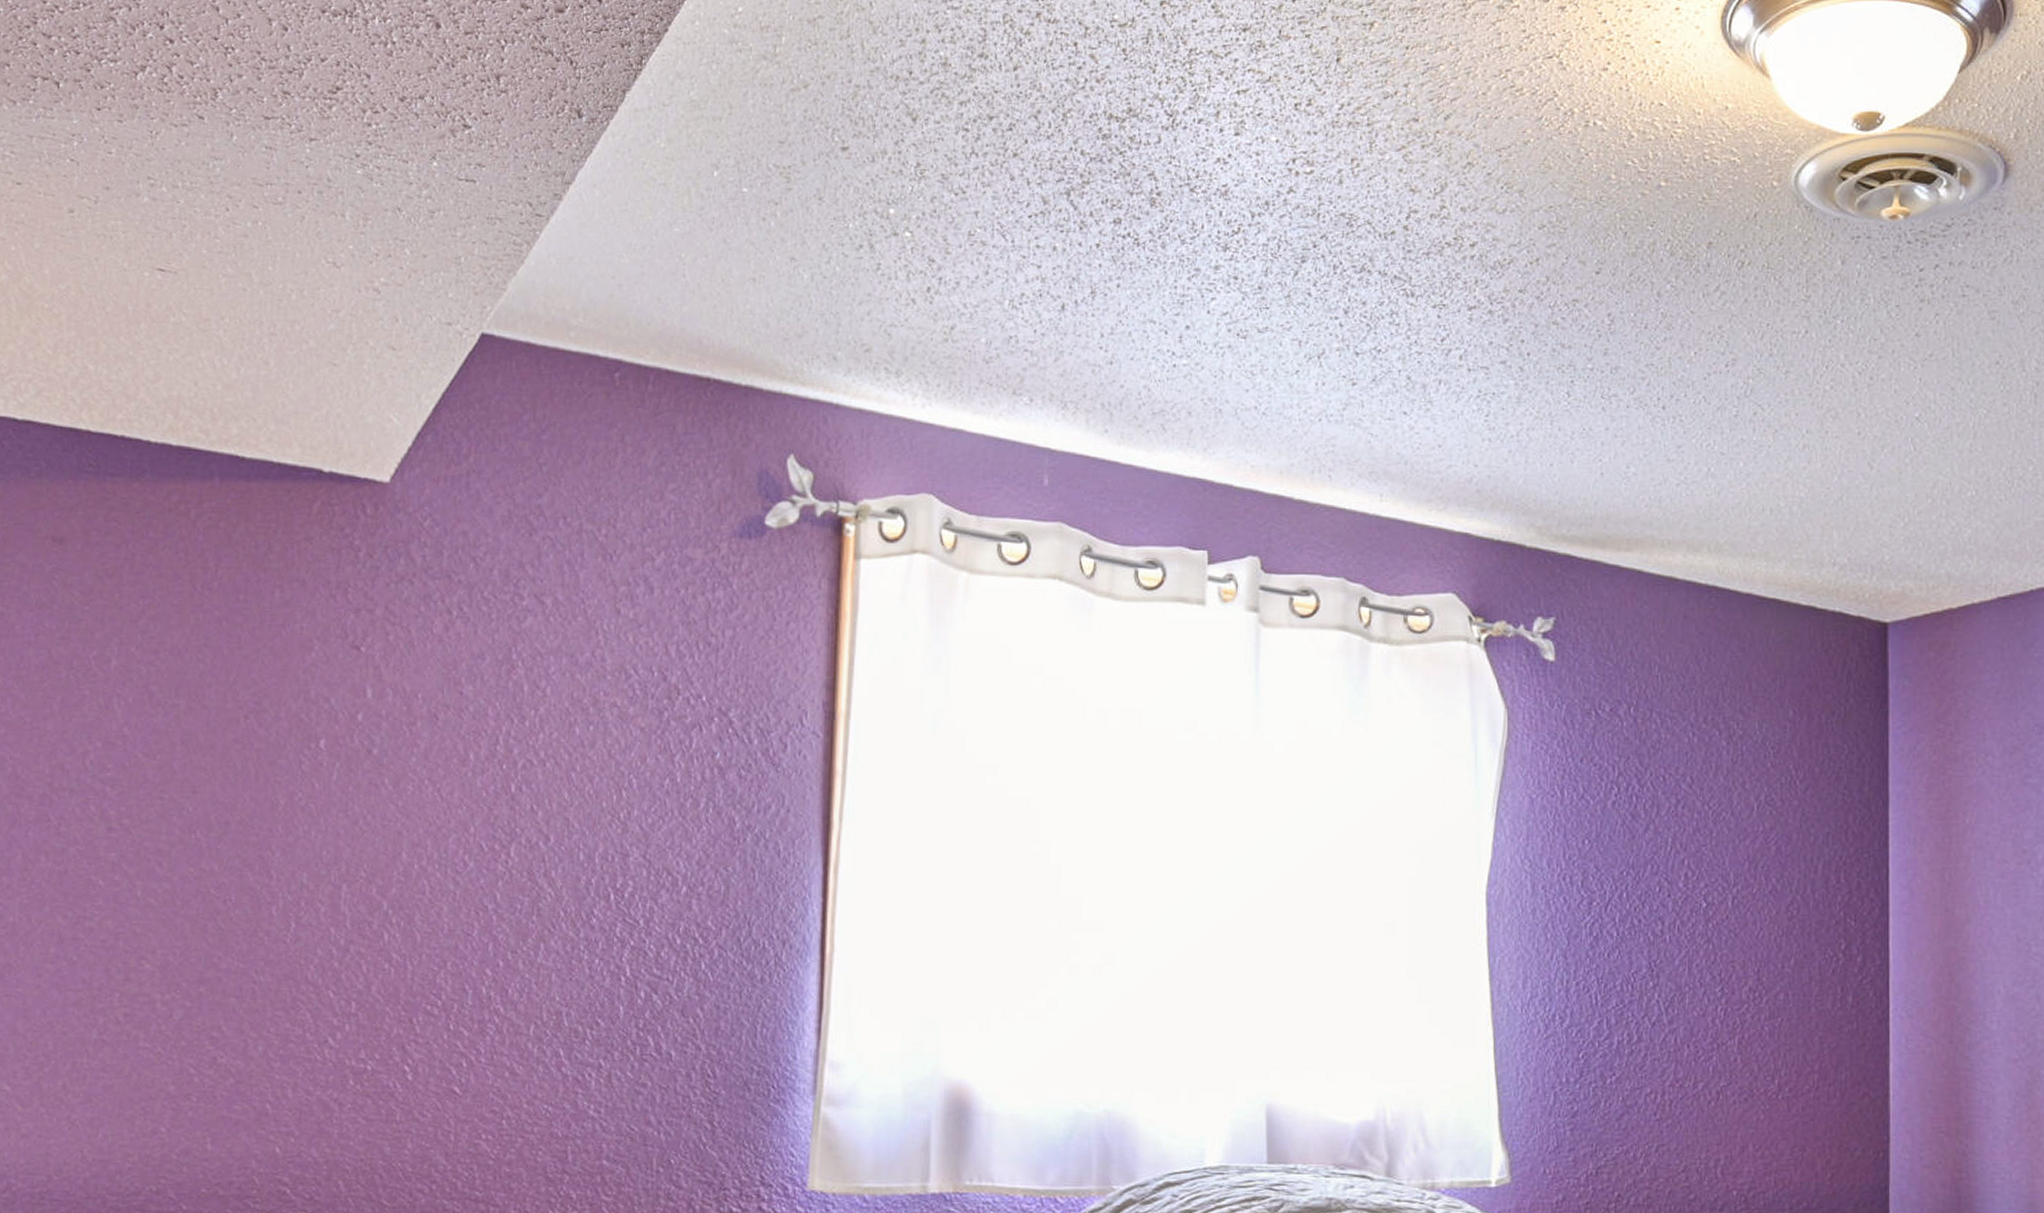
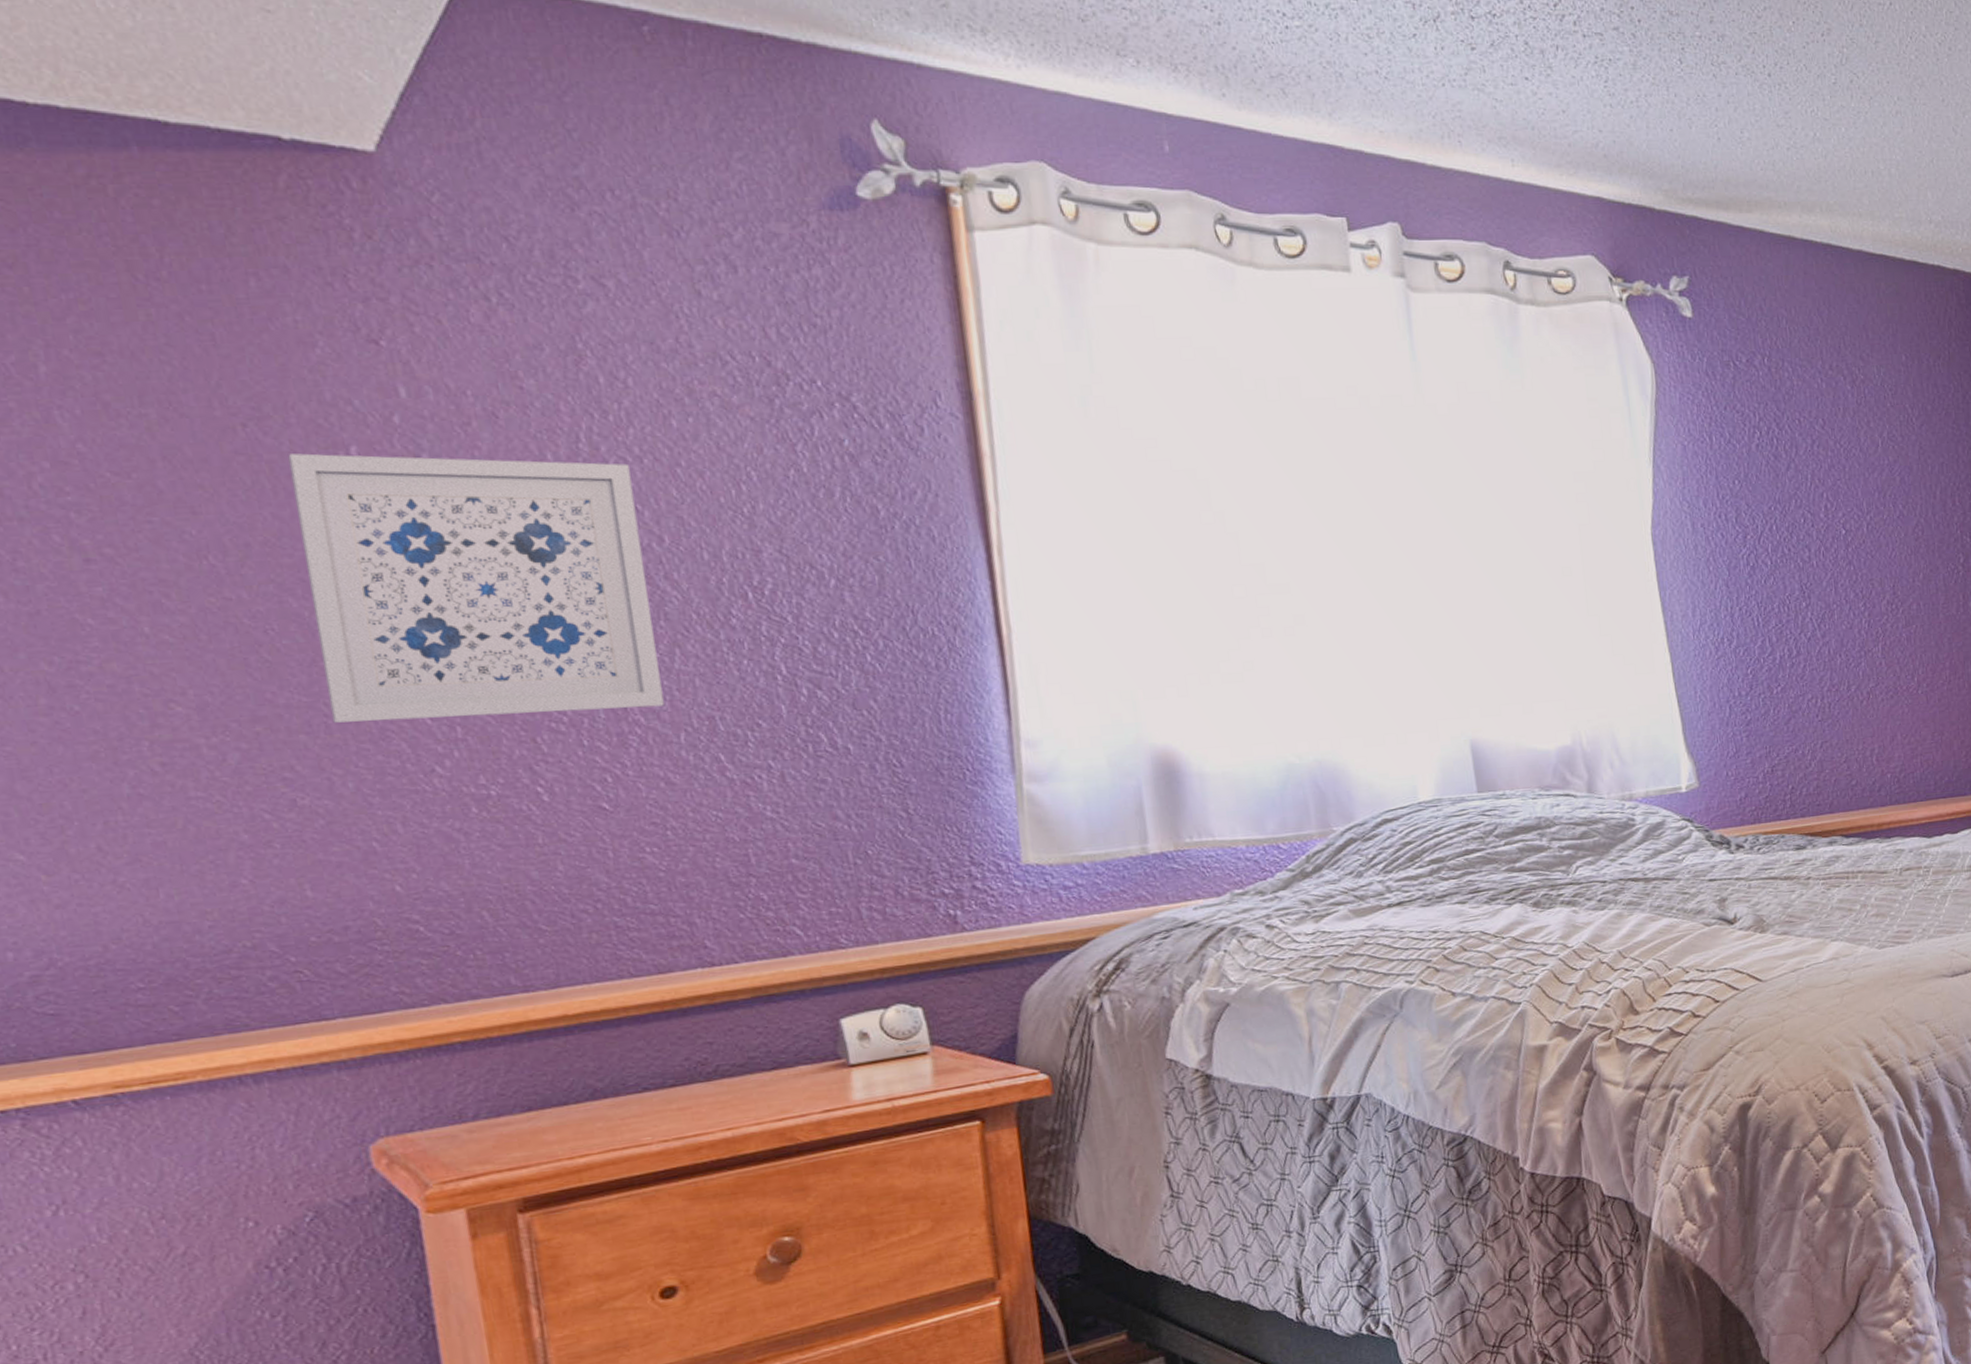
wall art: none [258,744,534,998] -> present [288,453,665,723]

